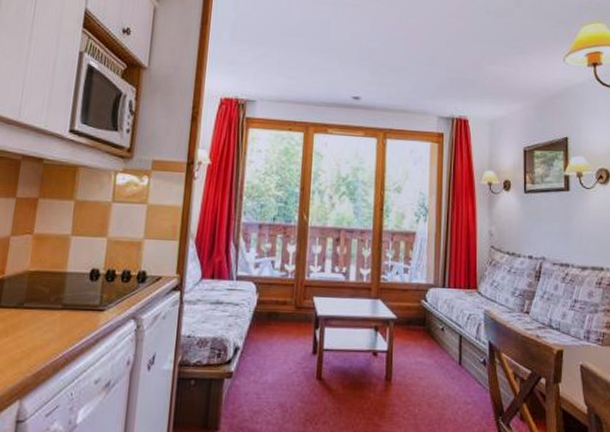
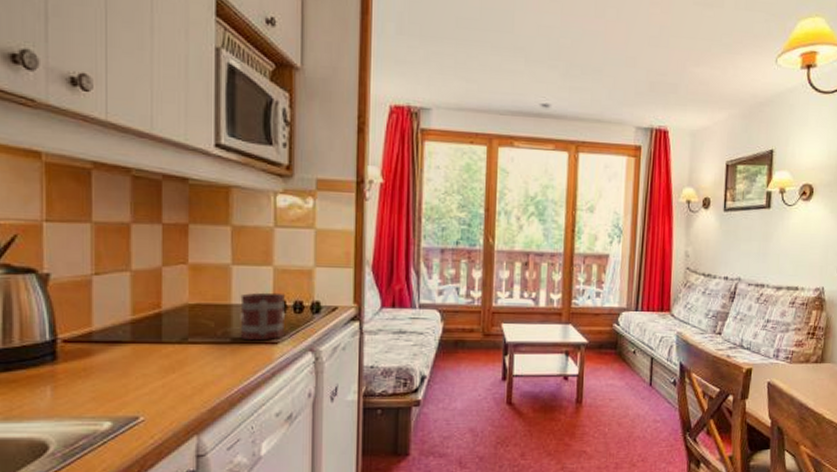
mug: none [70,261,115,308] -> present [240,292,285,341]

